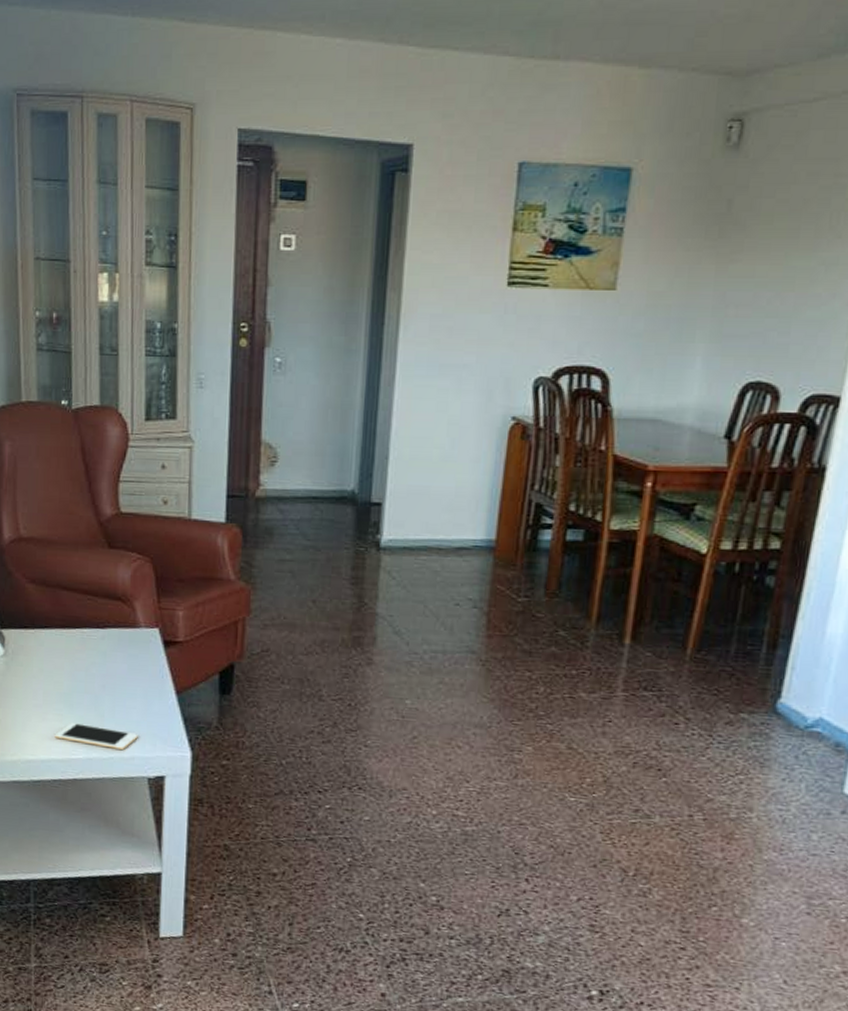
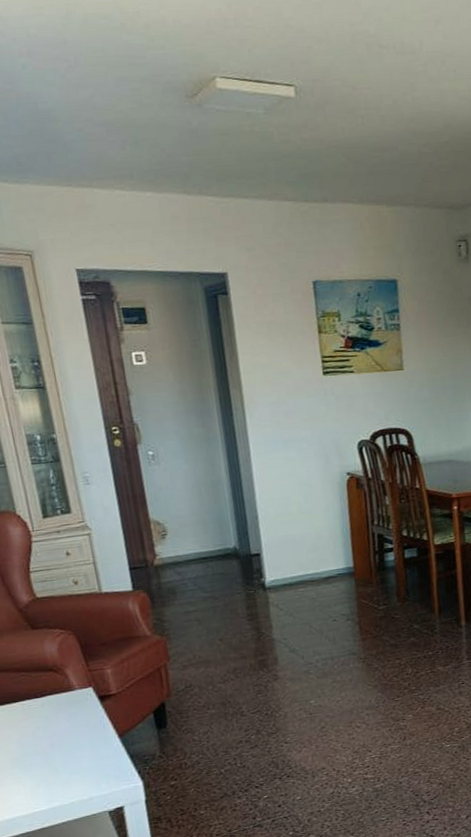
cell phone: present [54,722,138,750] -> none [15,777,93,799]

